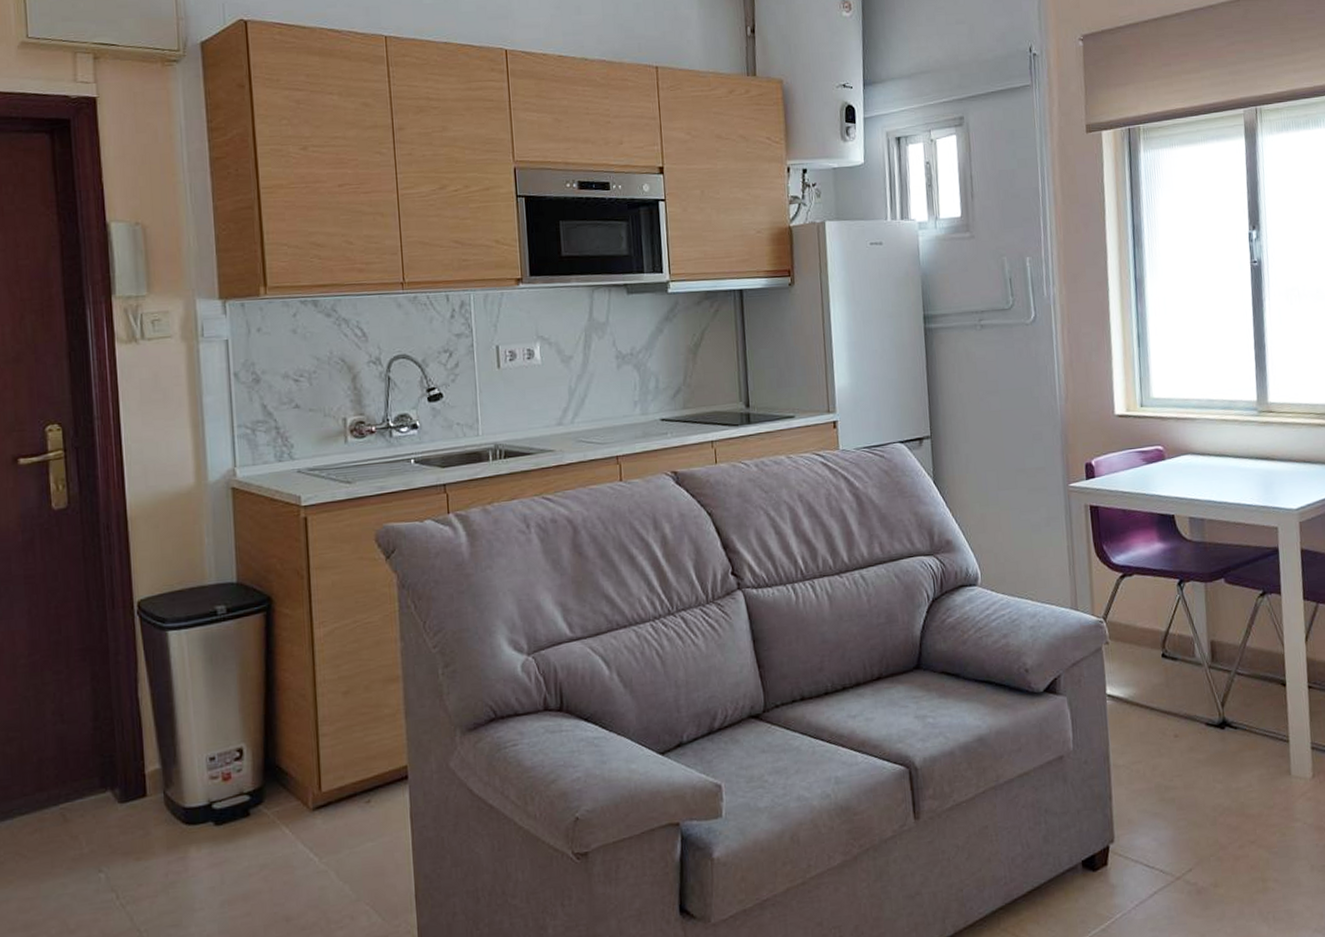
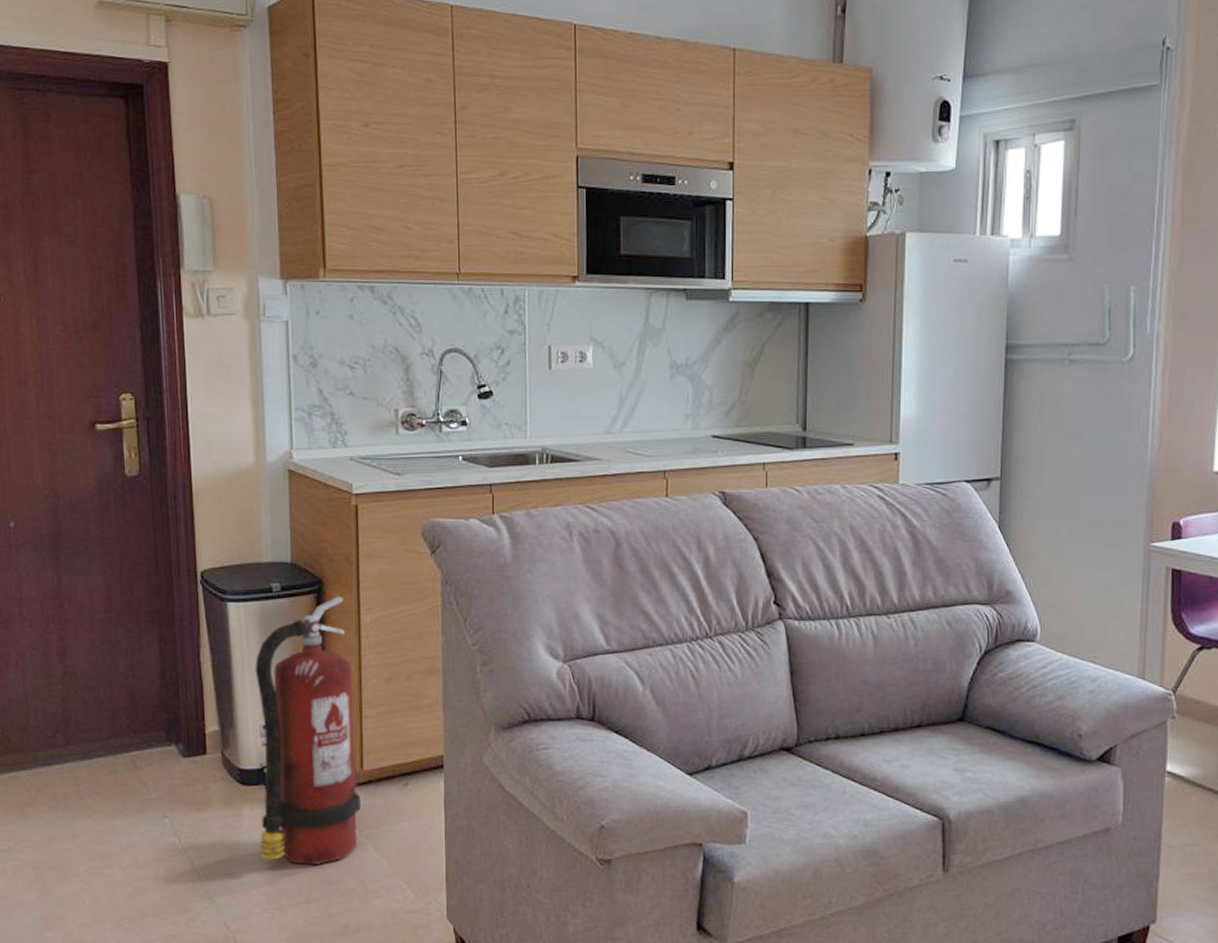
fire extinguisher: none [199,612,320,904] -> present [255,596,361,865]

